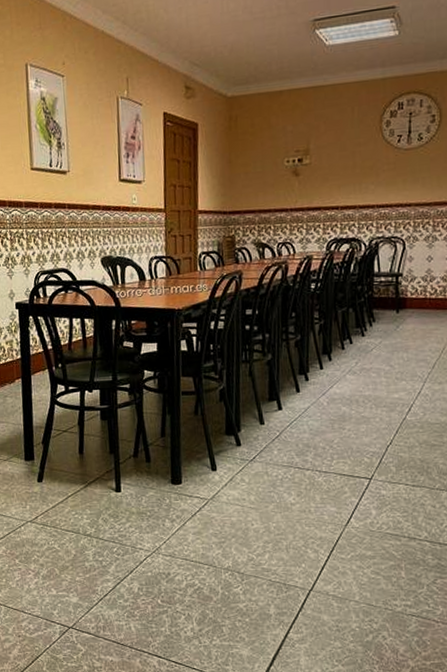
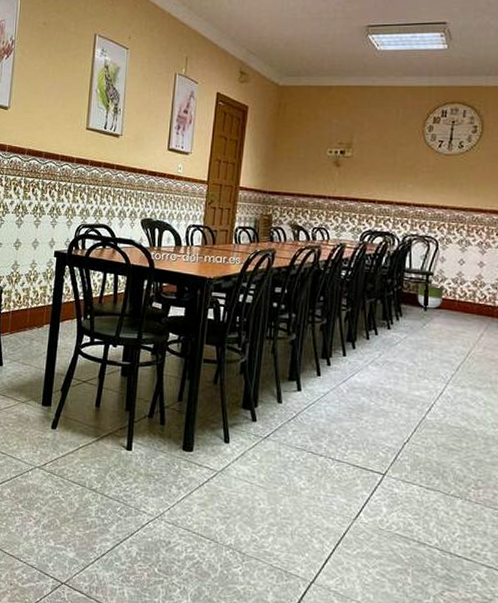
planter: none [388,285,415,310] -> present [417,283,444,309]

